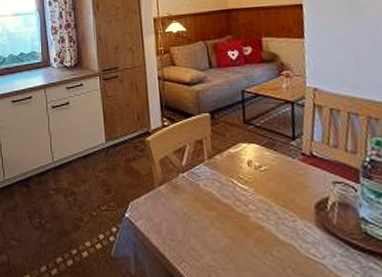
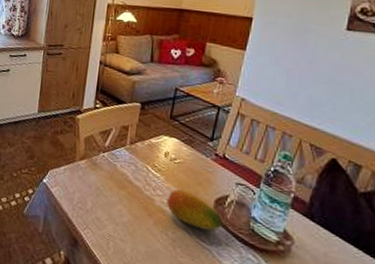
fruit: none [262,200,331,242] -> present [167,189,223,231]

